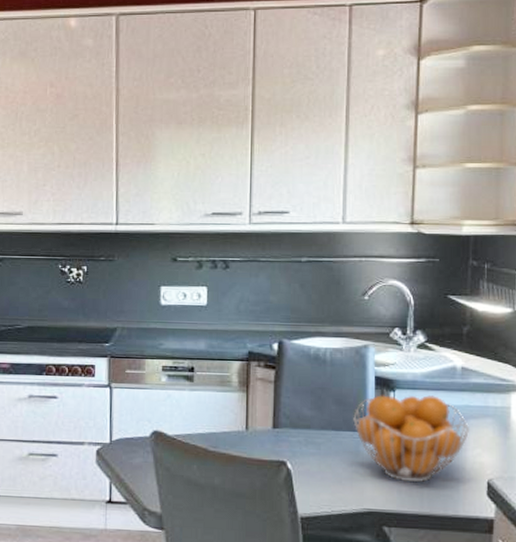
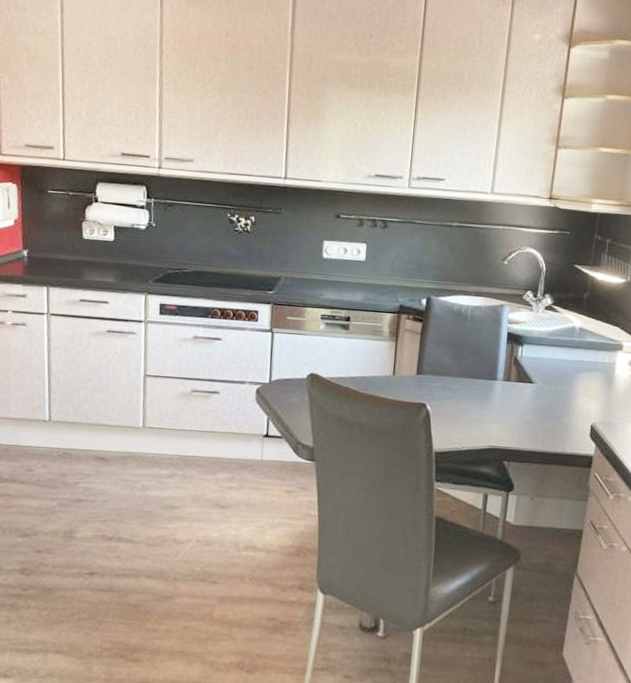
fruit basket: present [353,395,470,483] -> none [486,349,582,425]

